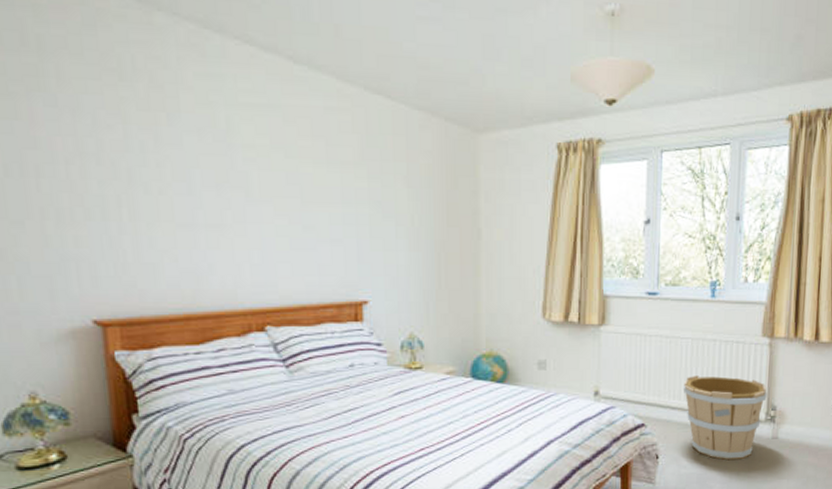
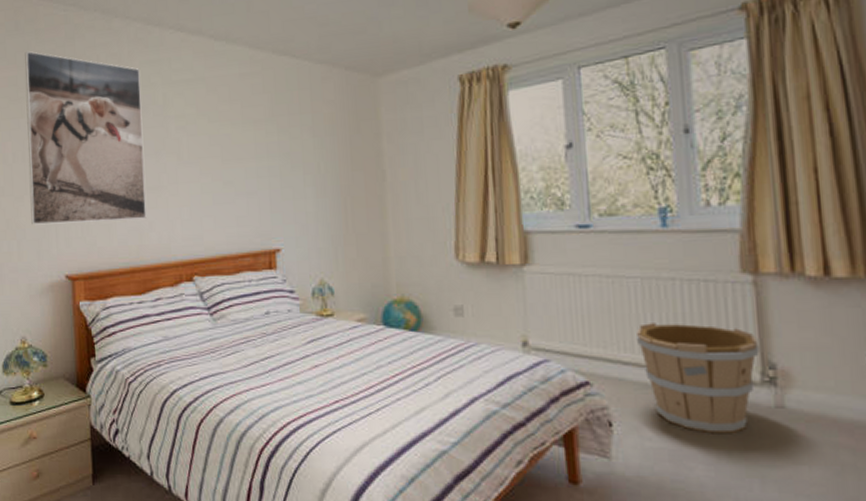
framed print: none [16,30,205,260] -> present [25,50,147,225]

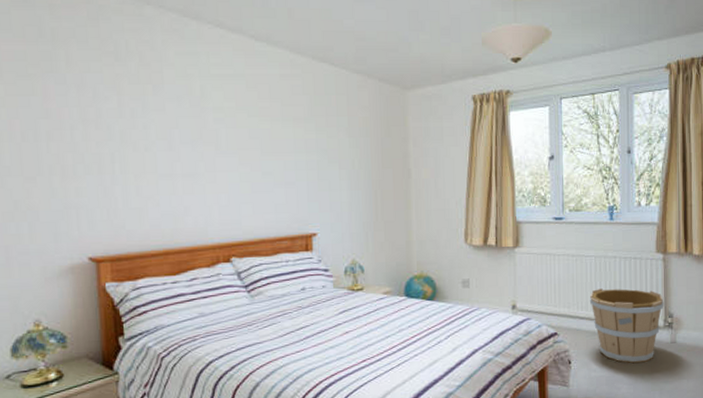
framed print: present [25,50,147,225] -> none [36,25,182,207]

